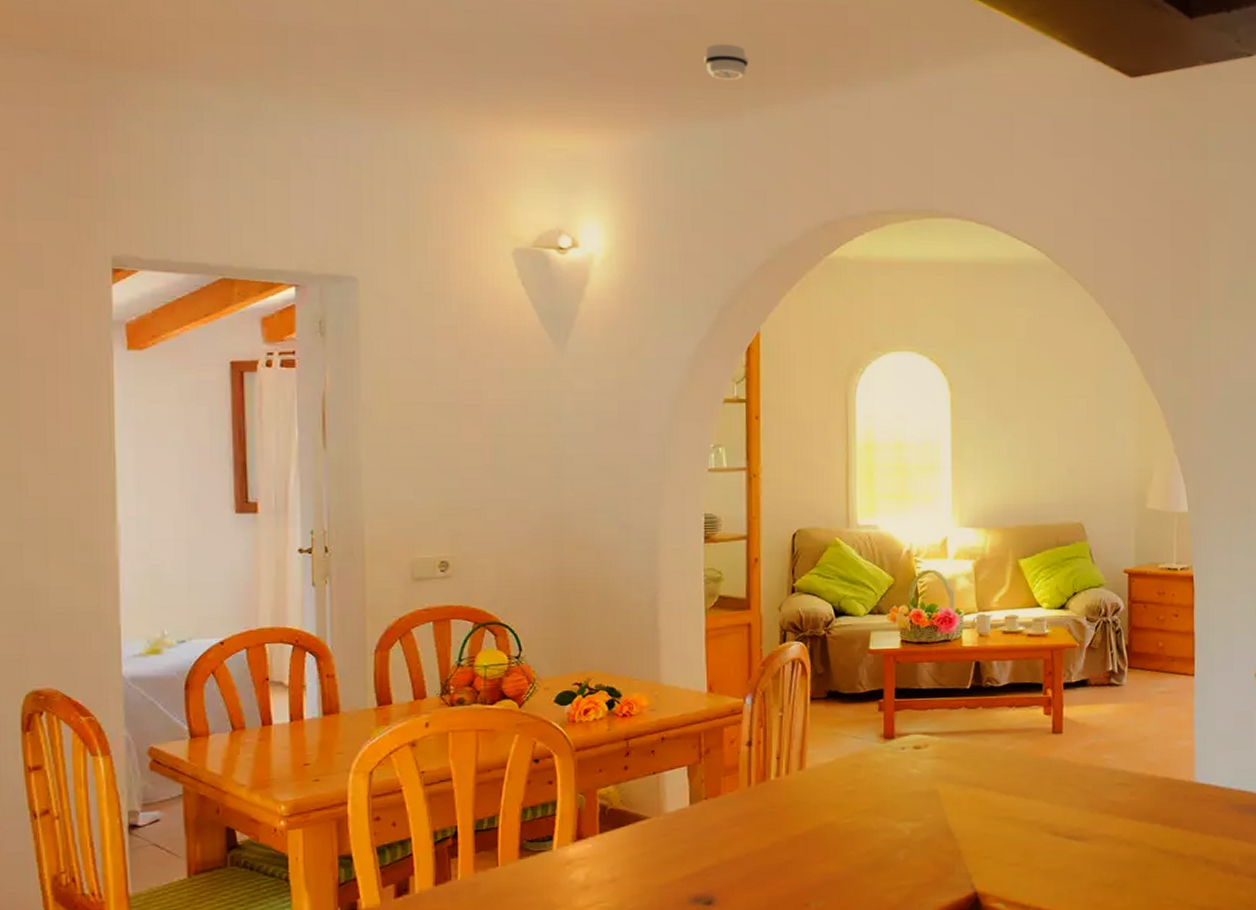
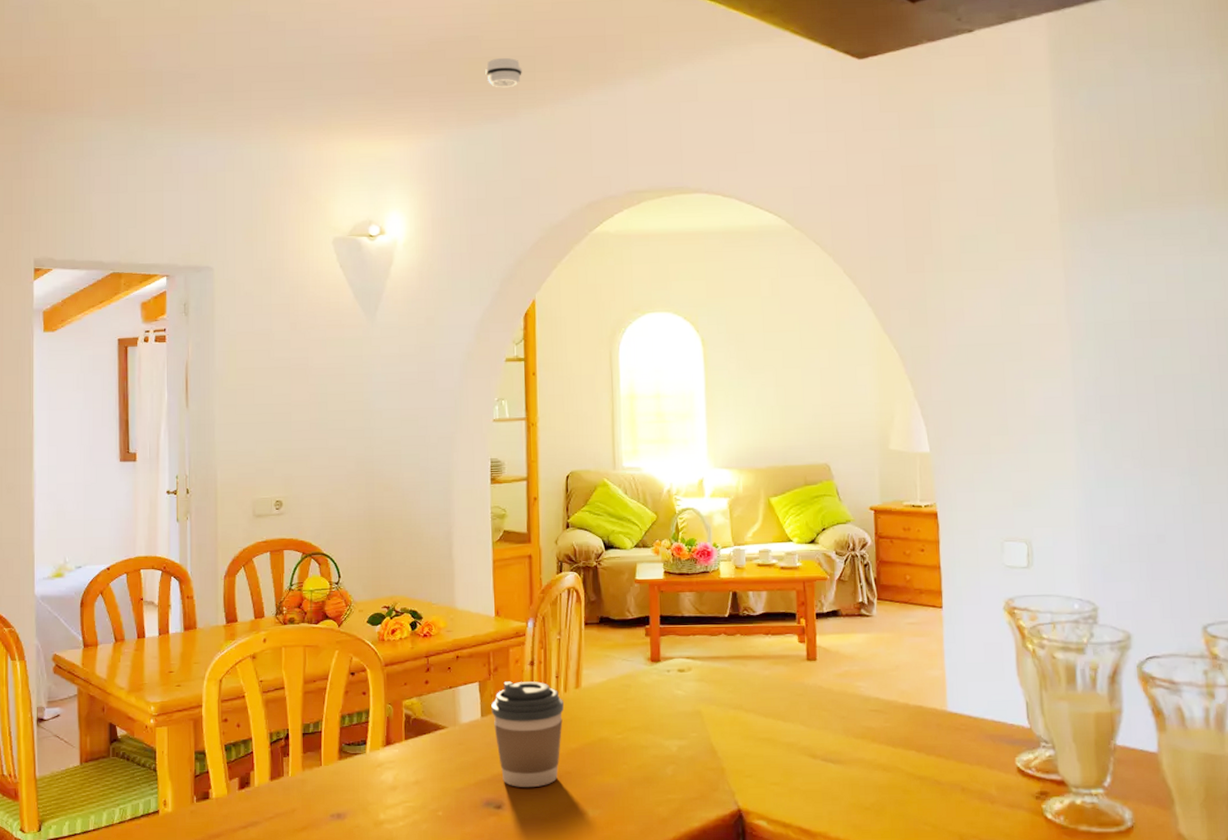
coffee cup: none [702,763,786,881] -> present [491,681,565,788]

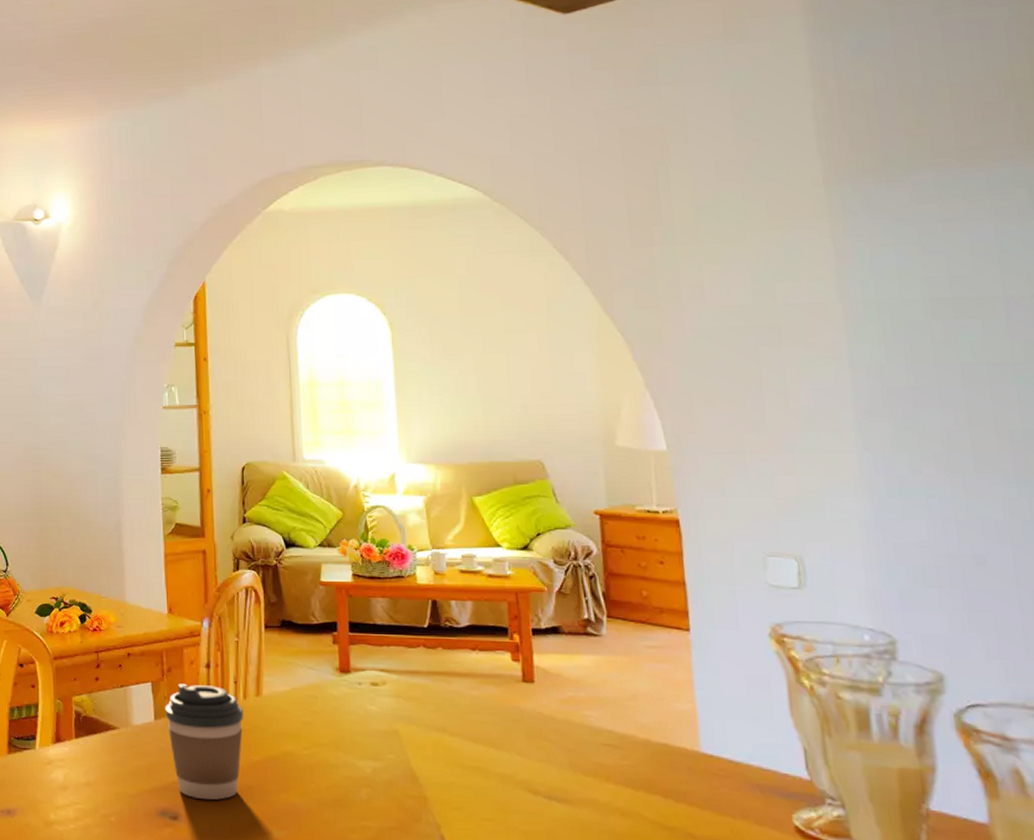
smoke detector: present [485,57,522,88] -> none [149,35,188,66]

